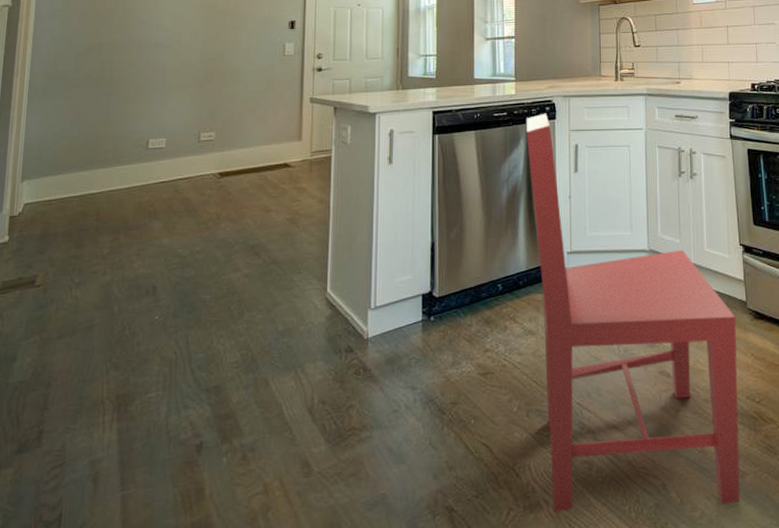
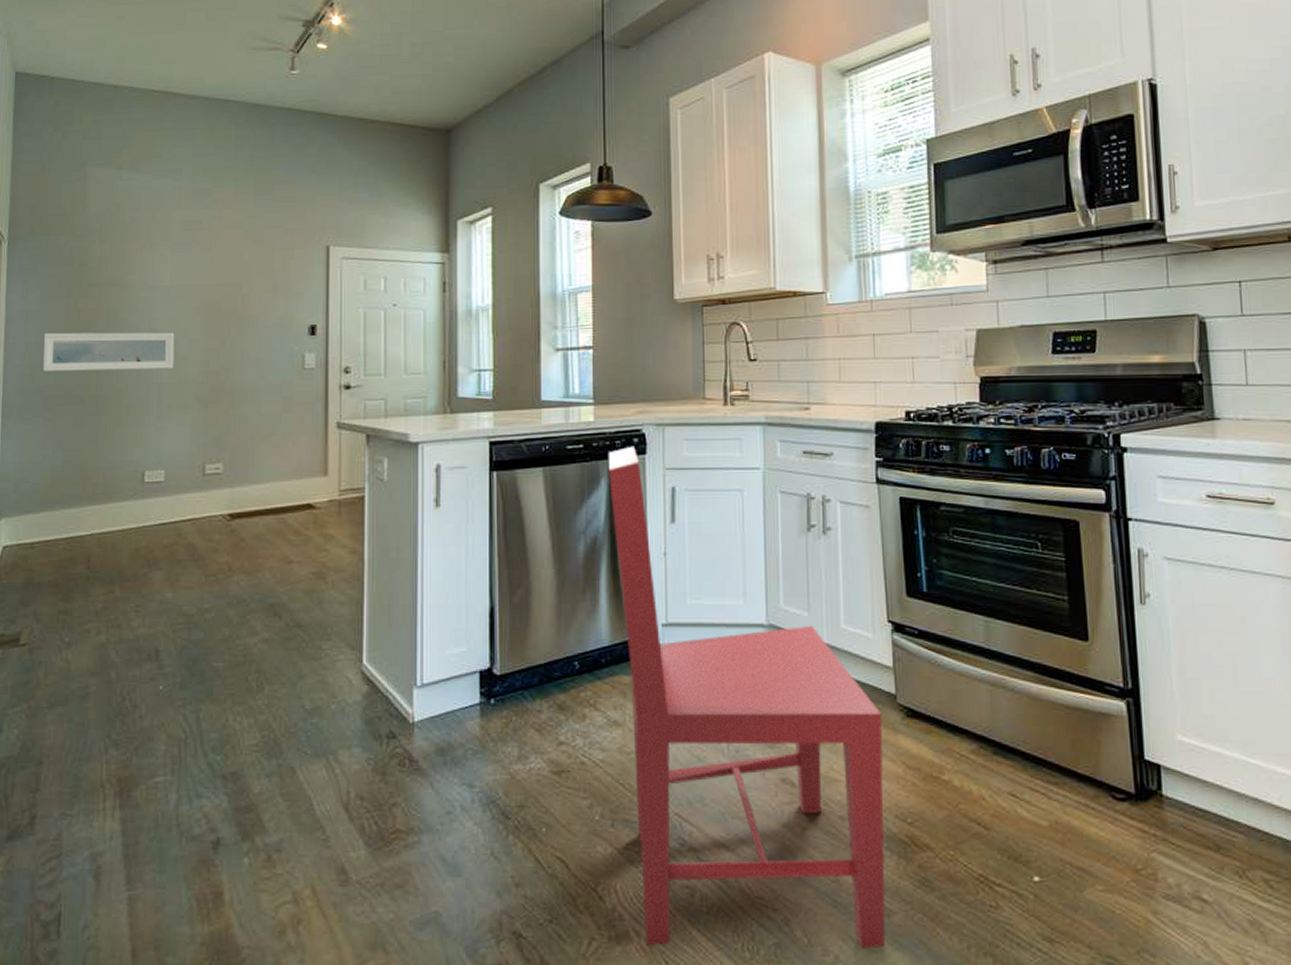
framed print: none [66,27,178,59] -> present [43,332,175,371]

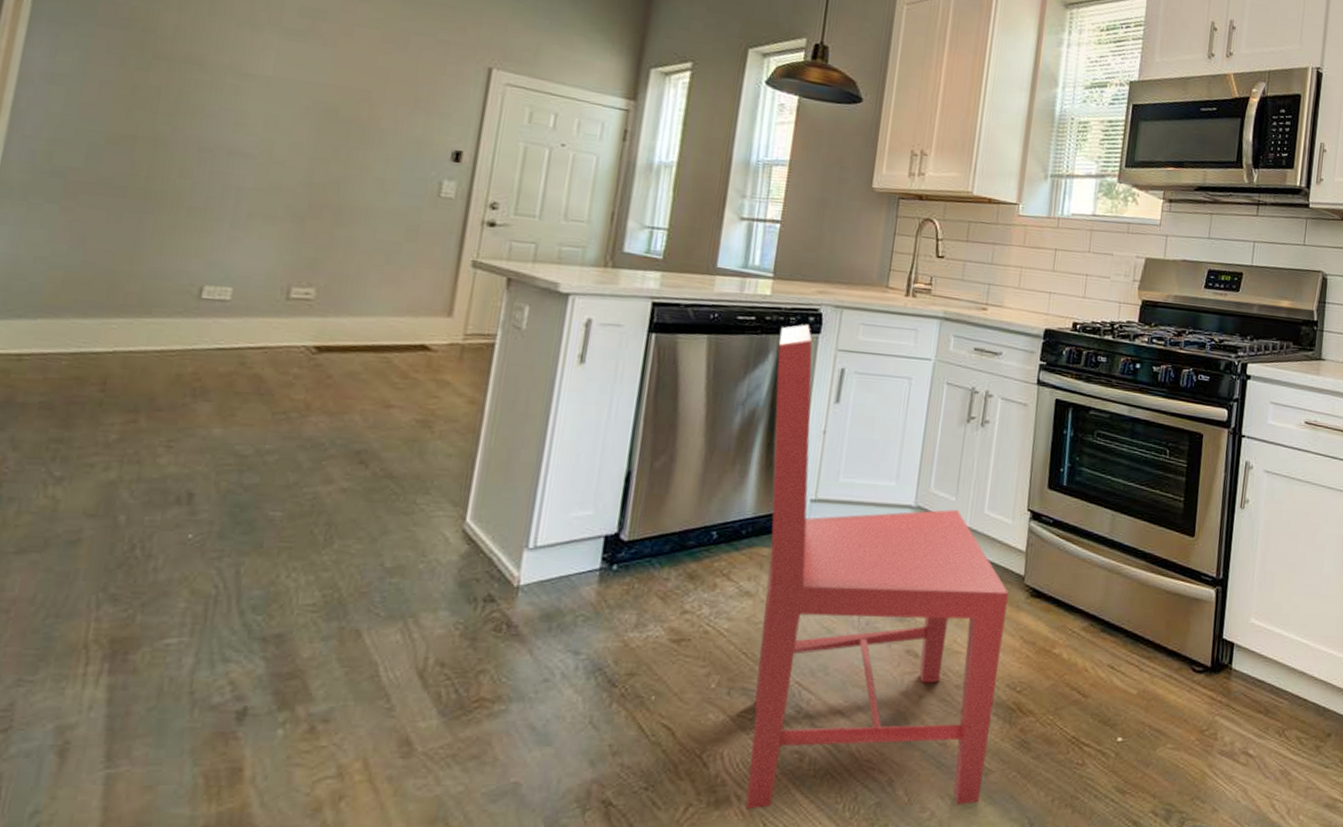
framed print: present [43,332,175,371] -> none [69,103,271,173]

